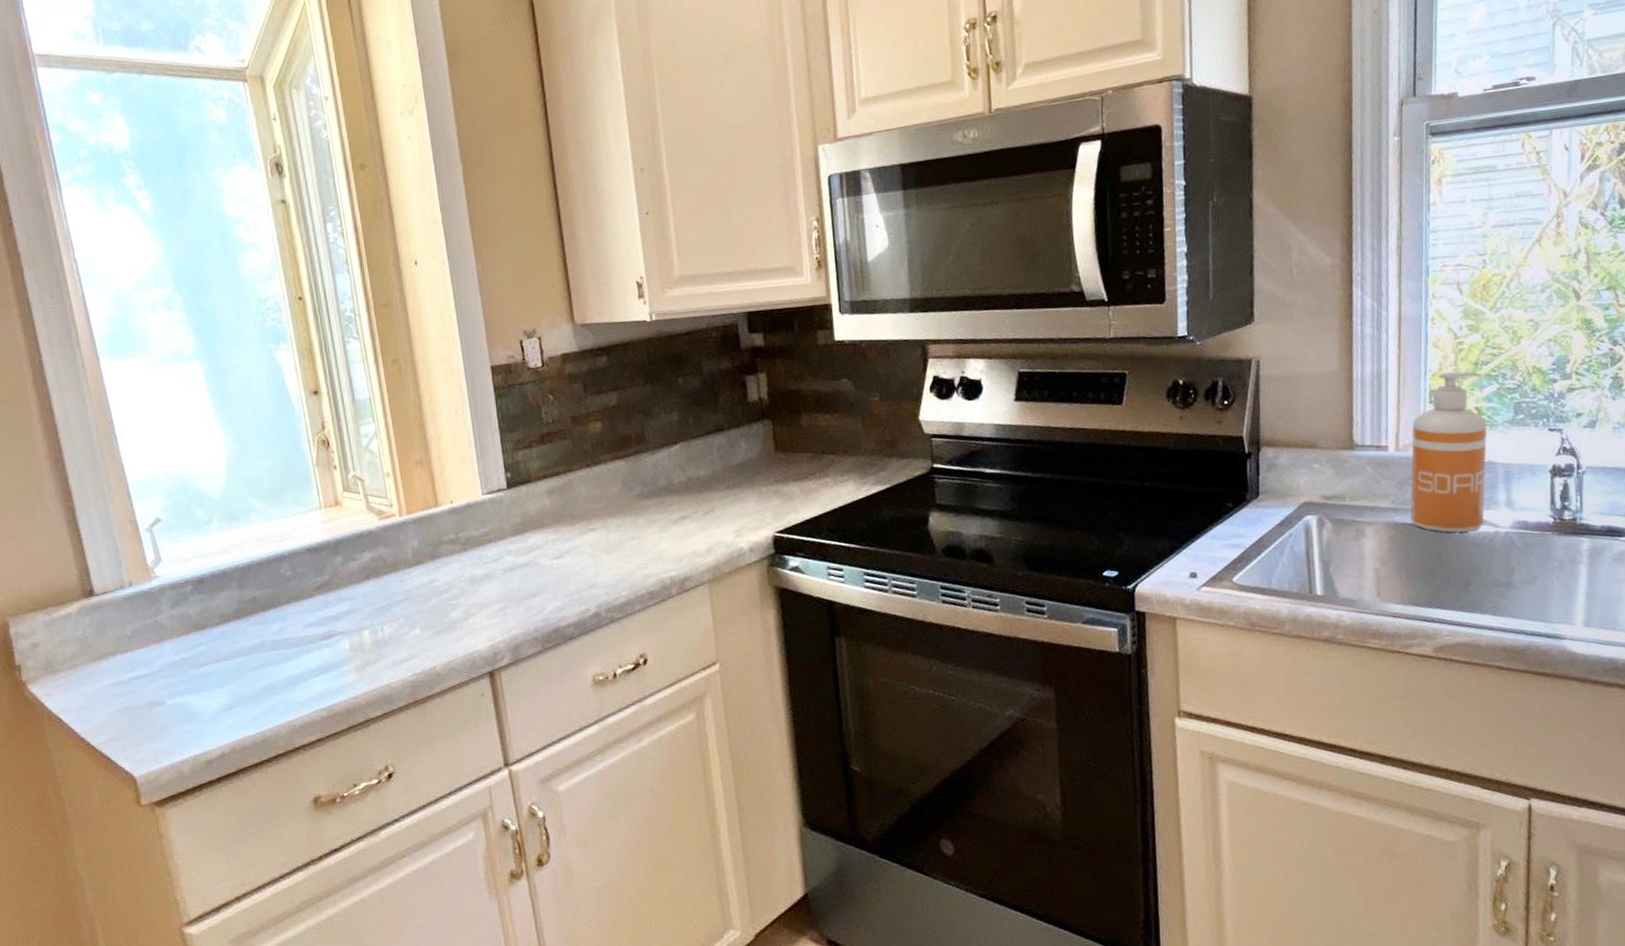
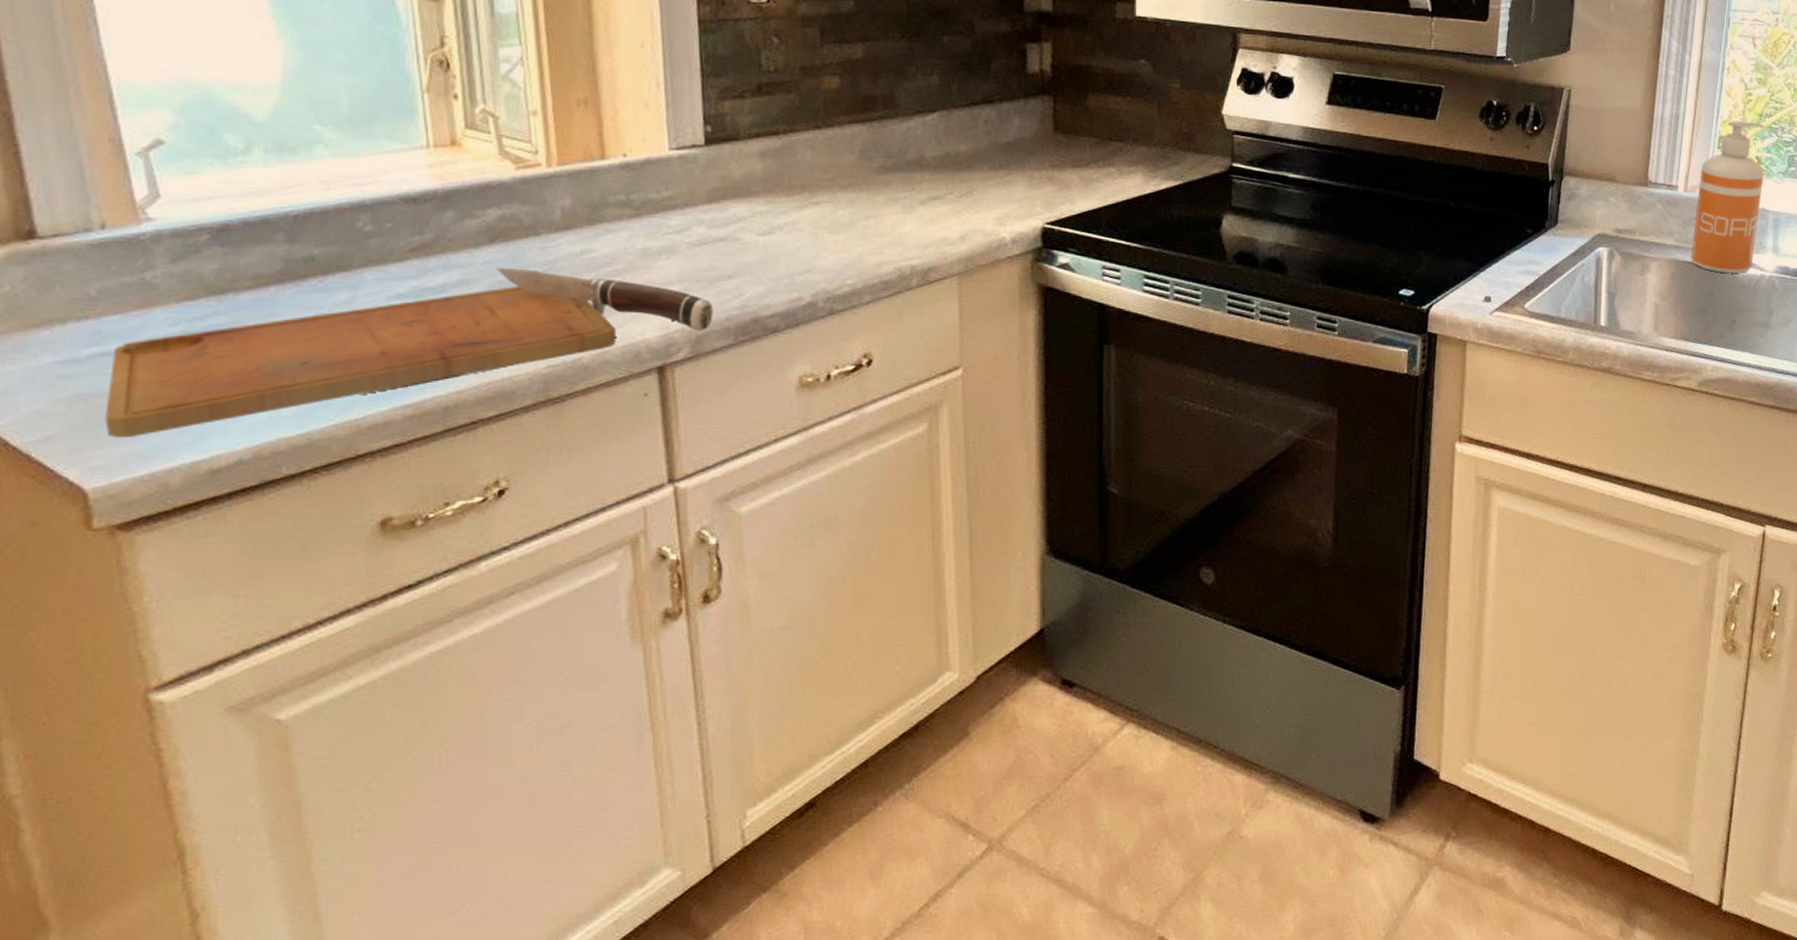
cutting board: none [142,612,459,738] -> present [105,286,617,438]
knife: none [372,597,525,642] -> present [496,267,714,331]

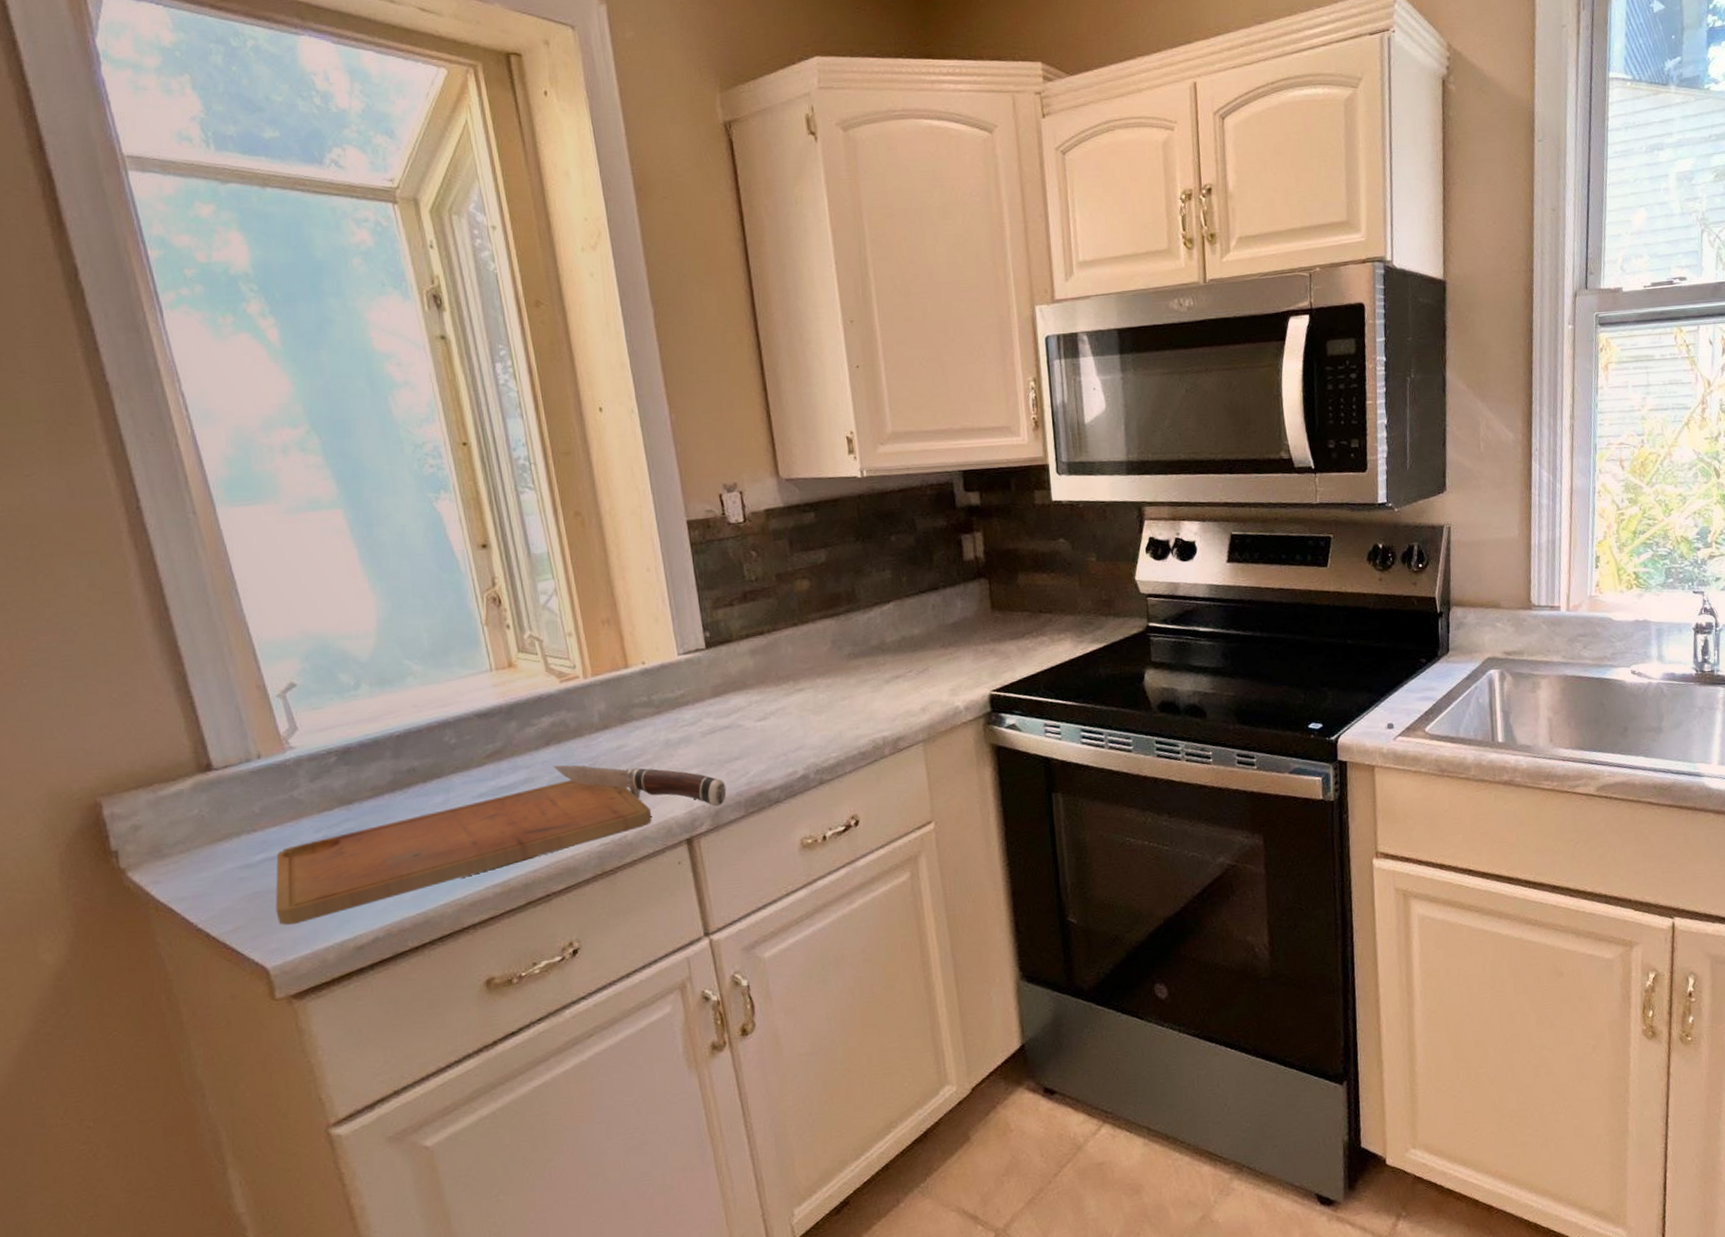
soap dispenser: present [1690,120,1765,274] -> none [1578,539,1643,684]

